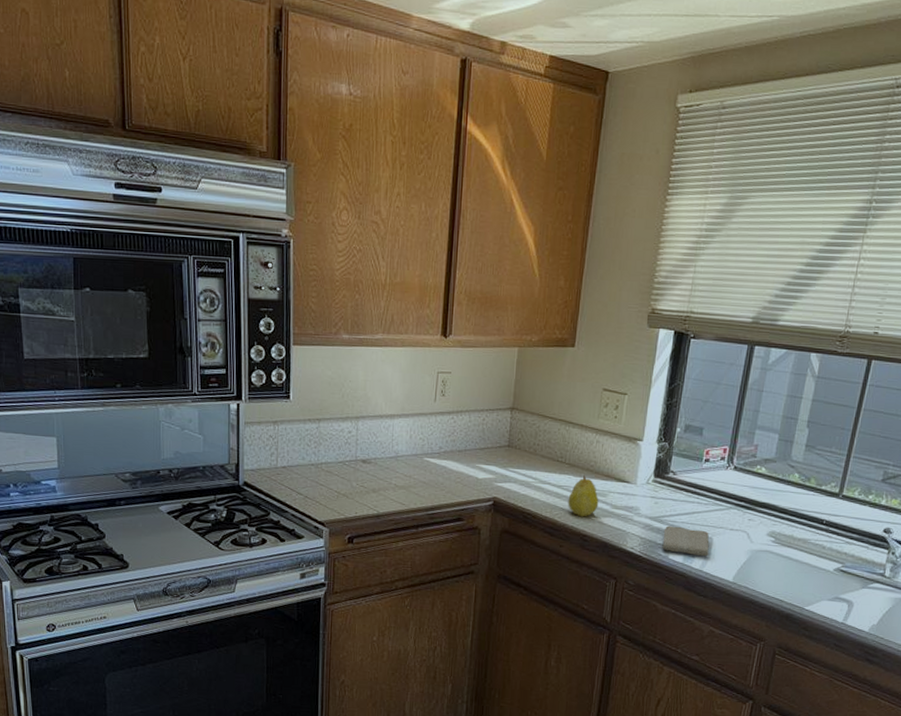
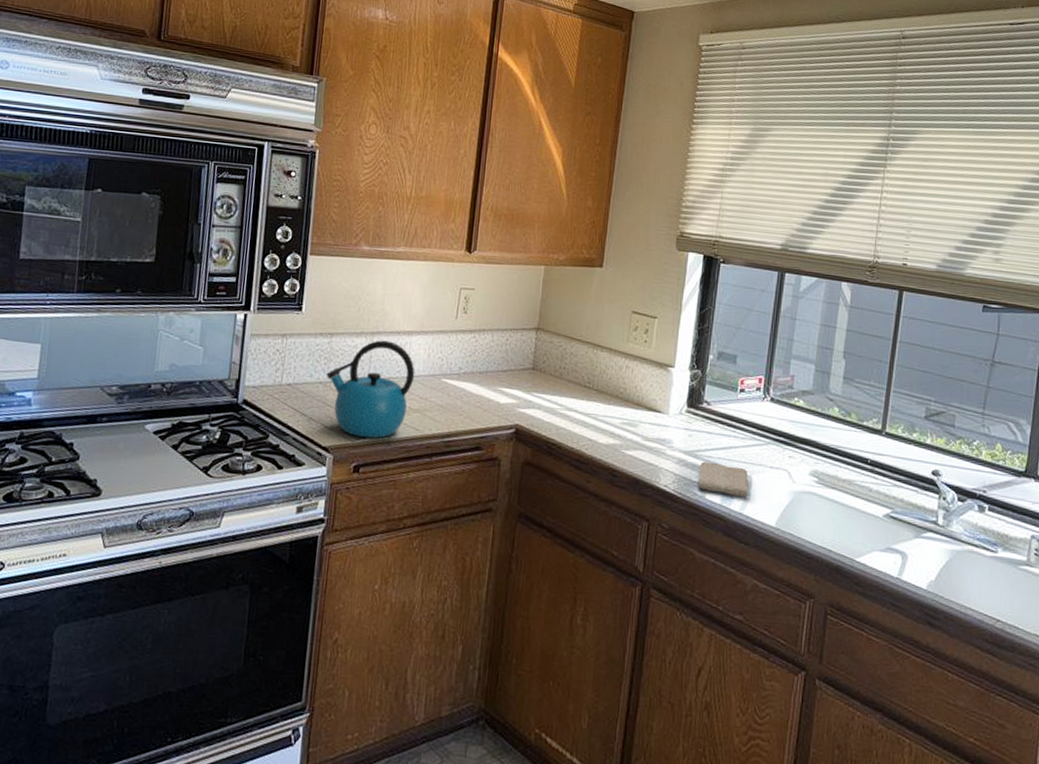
kettle: none [317,424,399,513] -> present [326,340,415,438]
fruit: present [568,474,599,517] -> none [595,402,629,450]

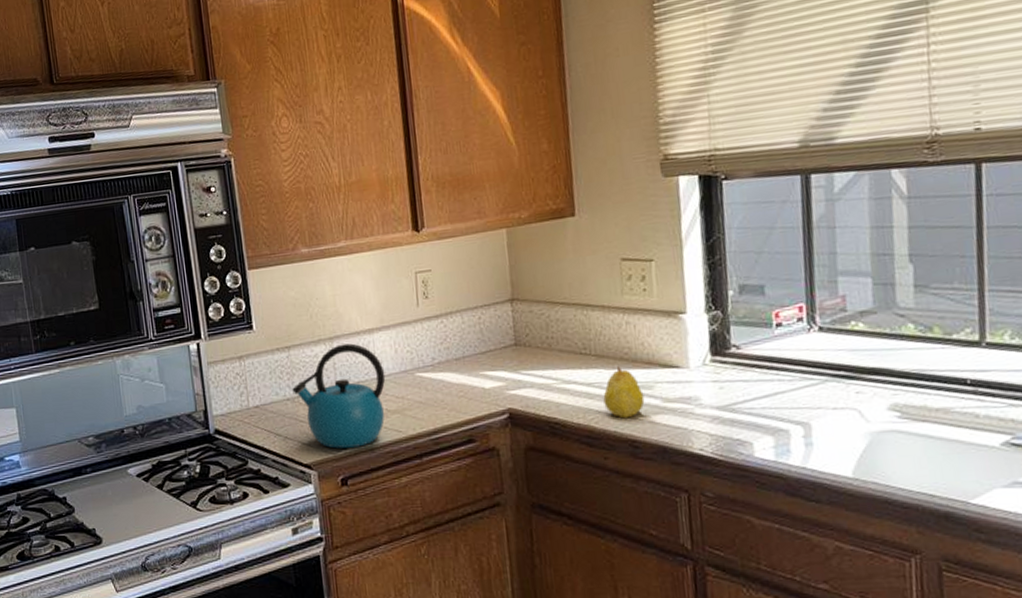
fruit: none [595,402,629,450] -> present [603,365,645,419]
washcloth: present [698,461,749,498] -> none [739,413,810,449]

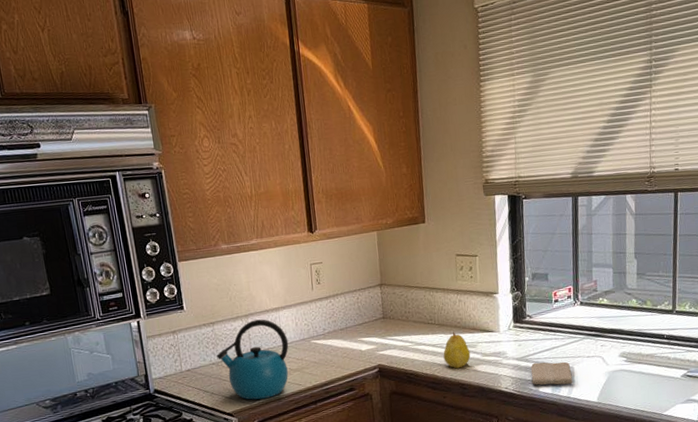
washcloth: none [739,413,810,449] -> present [530,361,573,385]

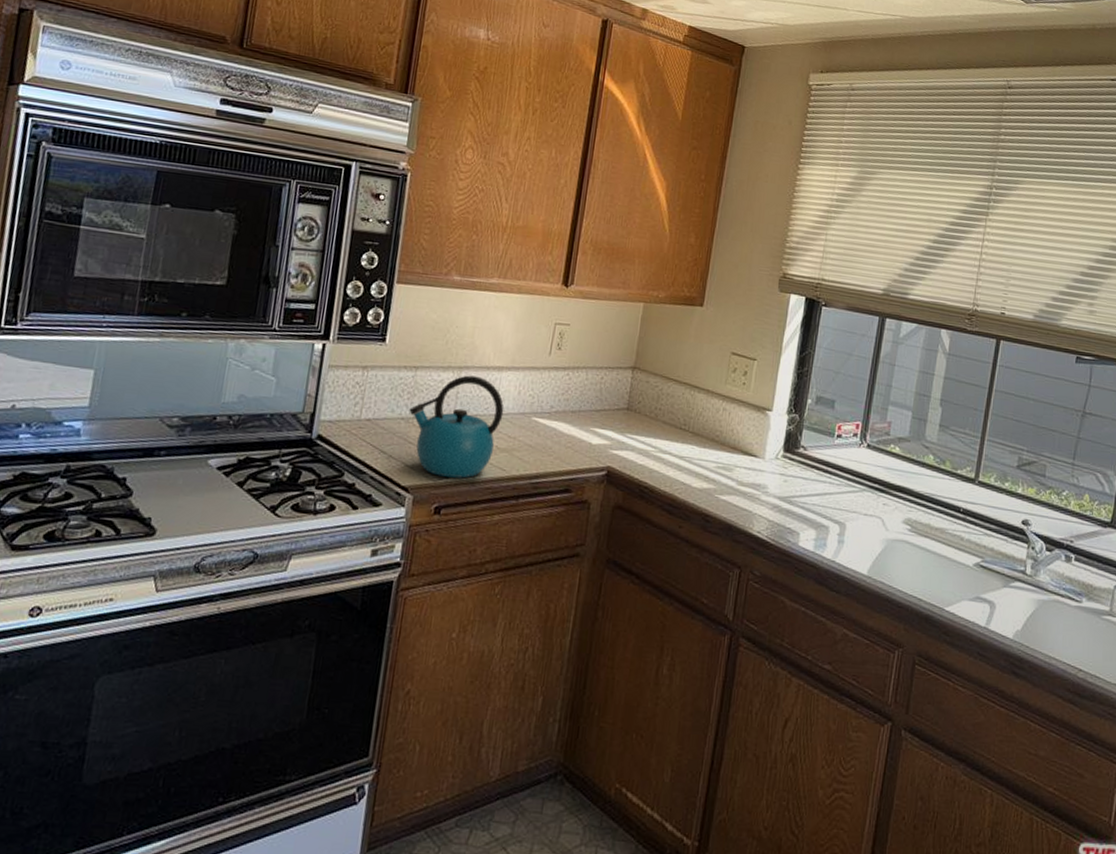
fruit: present [443,331,471,369] -> none [689,445,724,494]
washcloth: present [530,361,573,385] -> none [791,507,842,545]

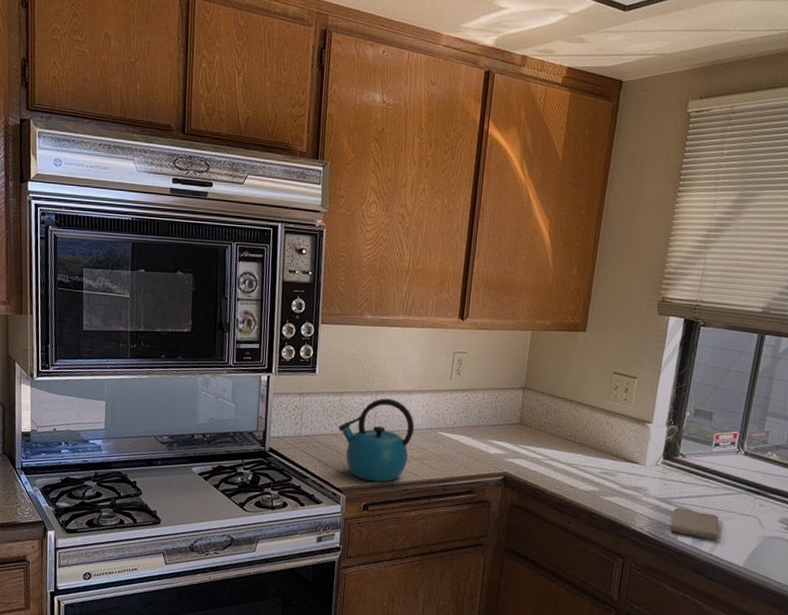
washcloth: none [791,507,842,545] -> present [671,507,719,541]

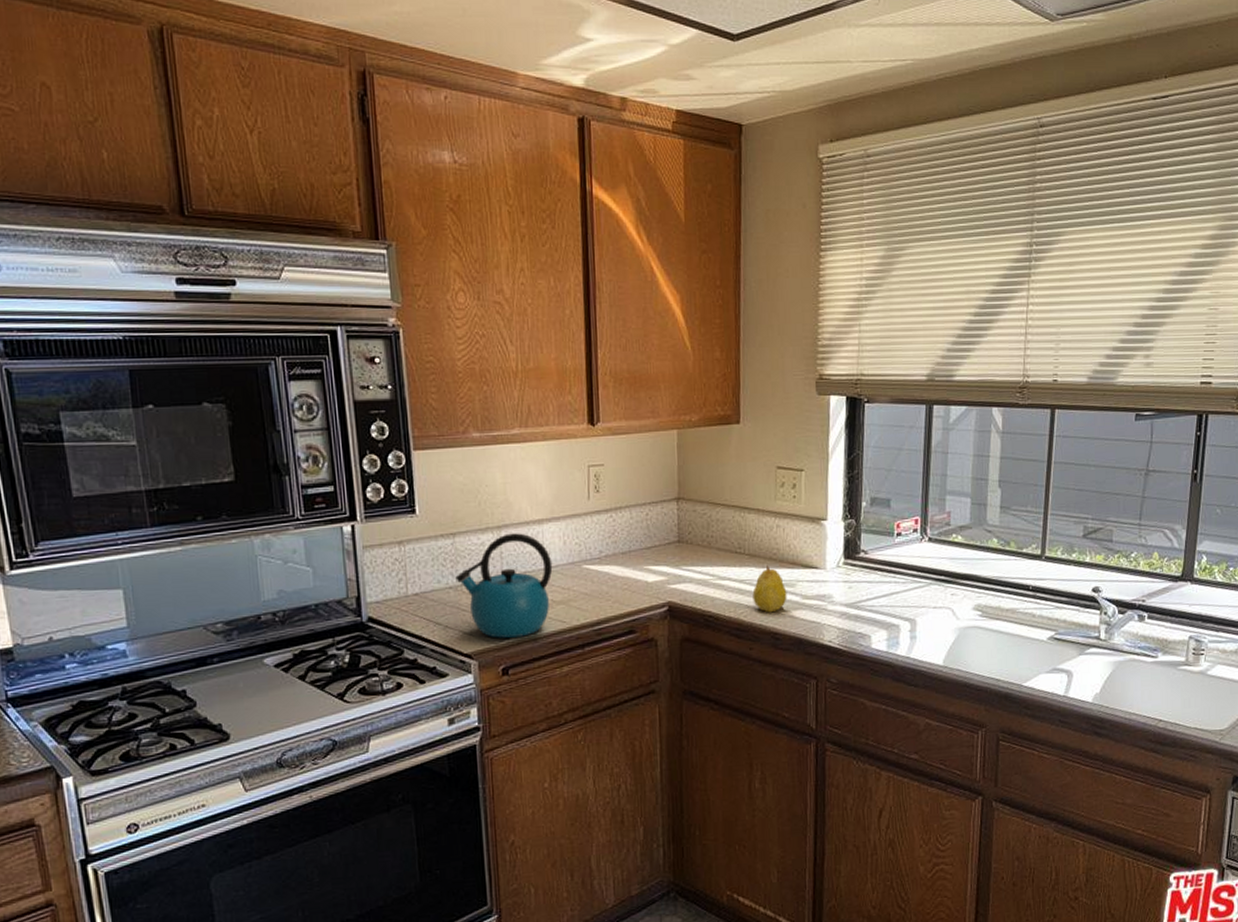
fruit: none [576,453,608,496] -> present [752,564,787,613]
washcloth: present [671,507,719,541] -> none [862,610,914,642]

